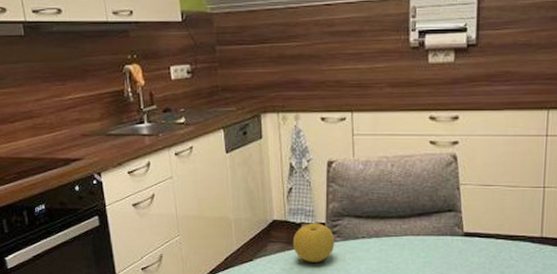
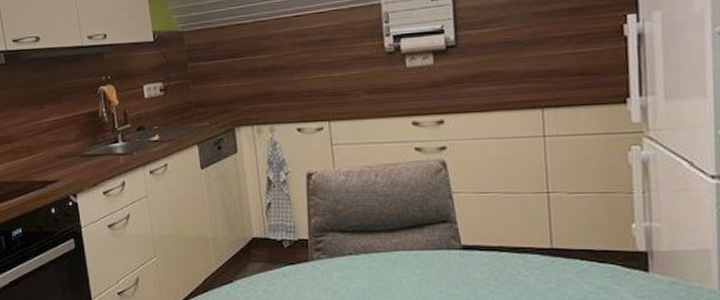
fruit: present [292,223,335,262] -> none [274,239,320,283]

